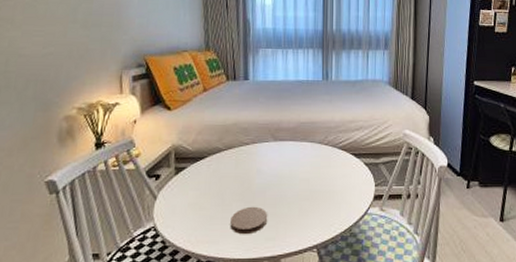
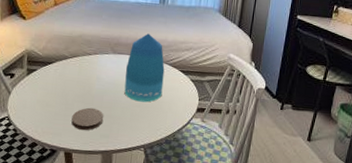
vase: none [289,115,334,194] -> present [124,33,165,103]

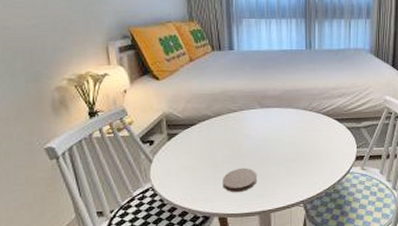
vase: present [124,33,165,103] -> none [275,83,318,156]

